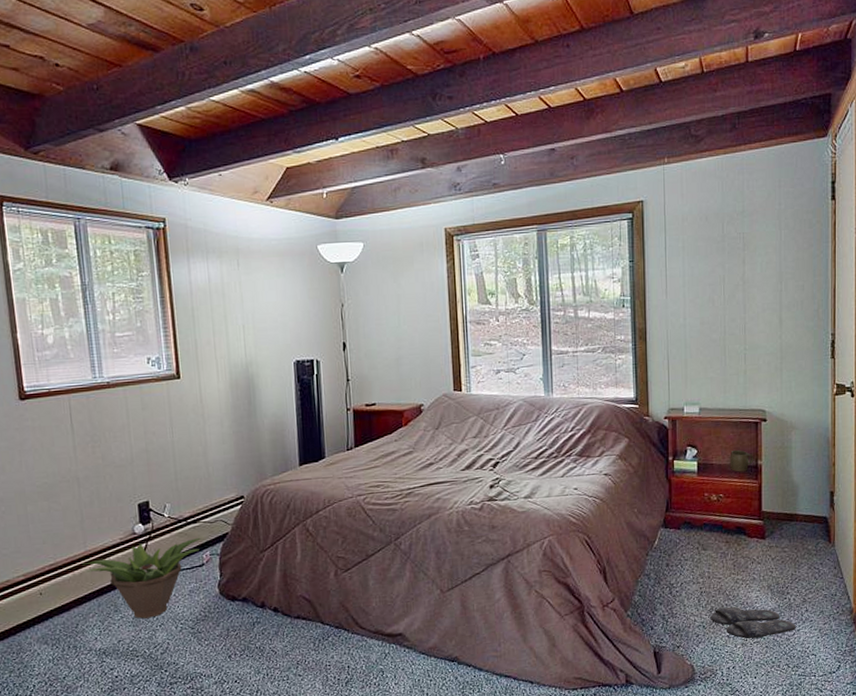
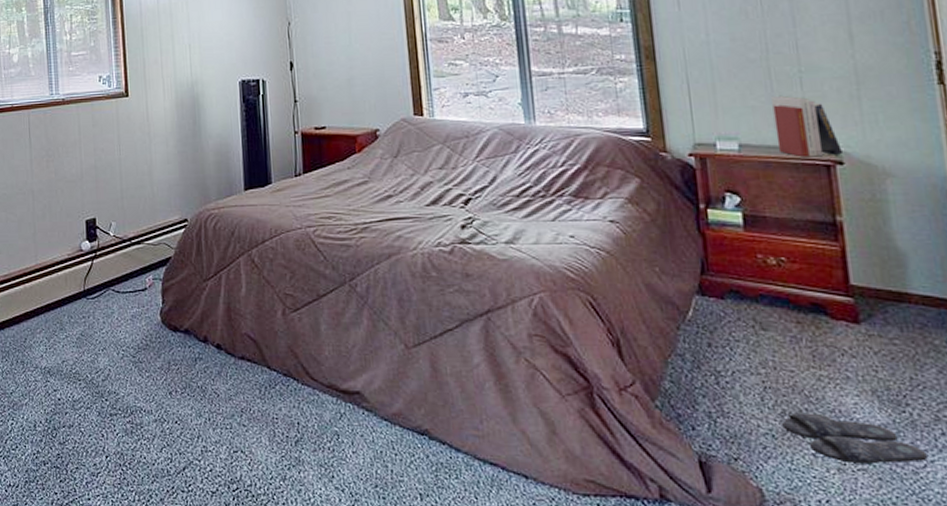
decorative plant: present [82,537,201,619] -> none [33,259,144,341]
books: none [725,368,766,417] -> present [771,95,842,158]
mug: present [729,450,753,472] -> none [790,201,828,230]

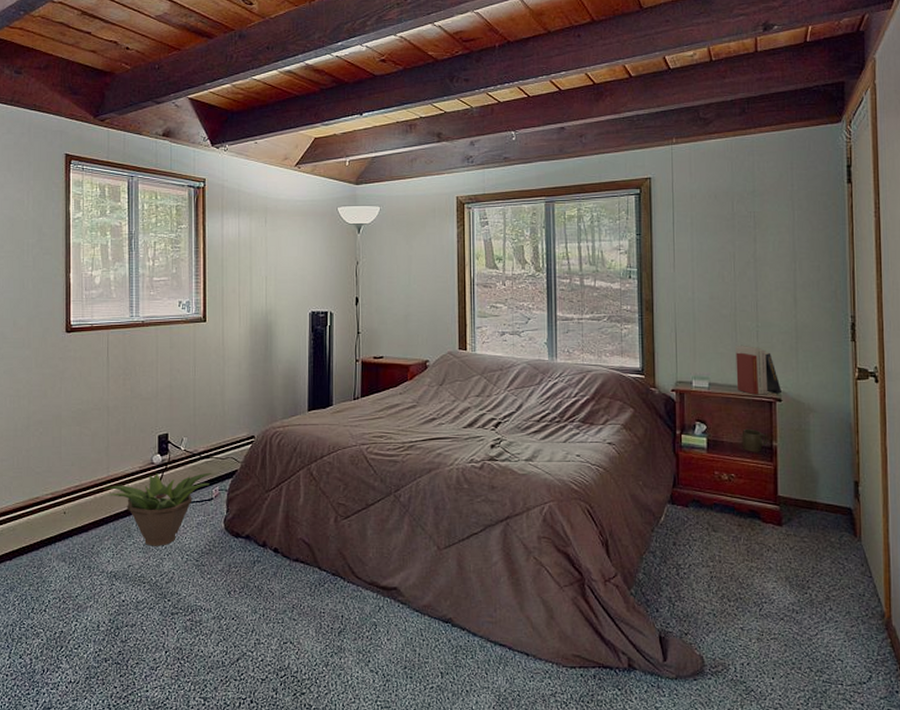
decorative plant: none [33,259,144,341] -> present [103,472,212,546]
slippers: present [782,412,928,464] -> none [721,596,819,634]
mug: none [790,201,828,230] -> present [741,429,767,452]

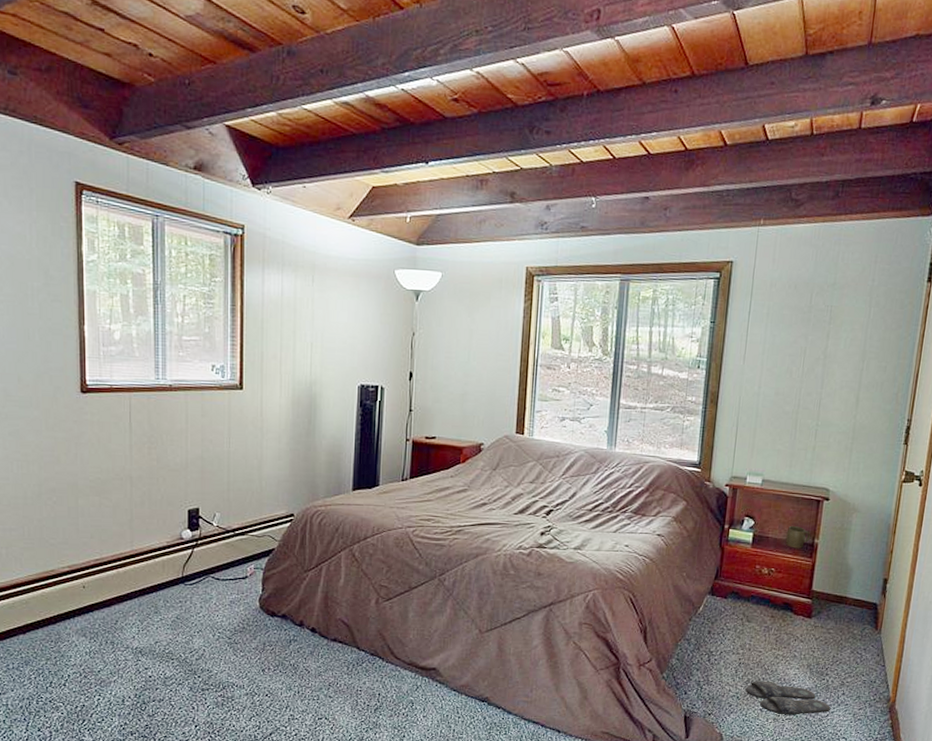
decorative plant: present [103,472,212,546] -> none [127,549,247,623]
slippers: none [721,596,819,634] -> present [745,681,831,715]
books: present [735,345,781,395] -> none [788,442,831,494]

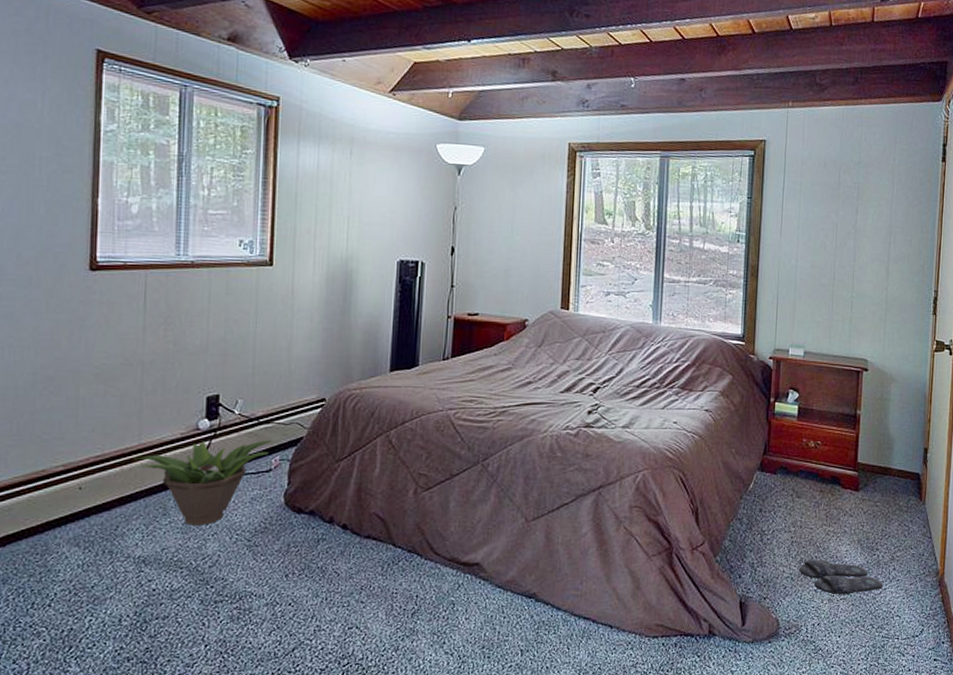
decorative plant: none [127,549,247,623] -> present [133,440,272,526]
mug: present [785,526,810,549] -> none [829,398,853,420]

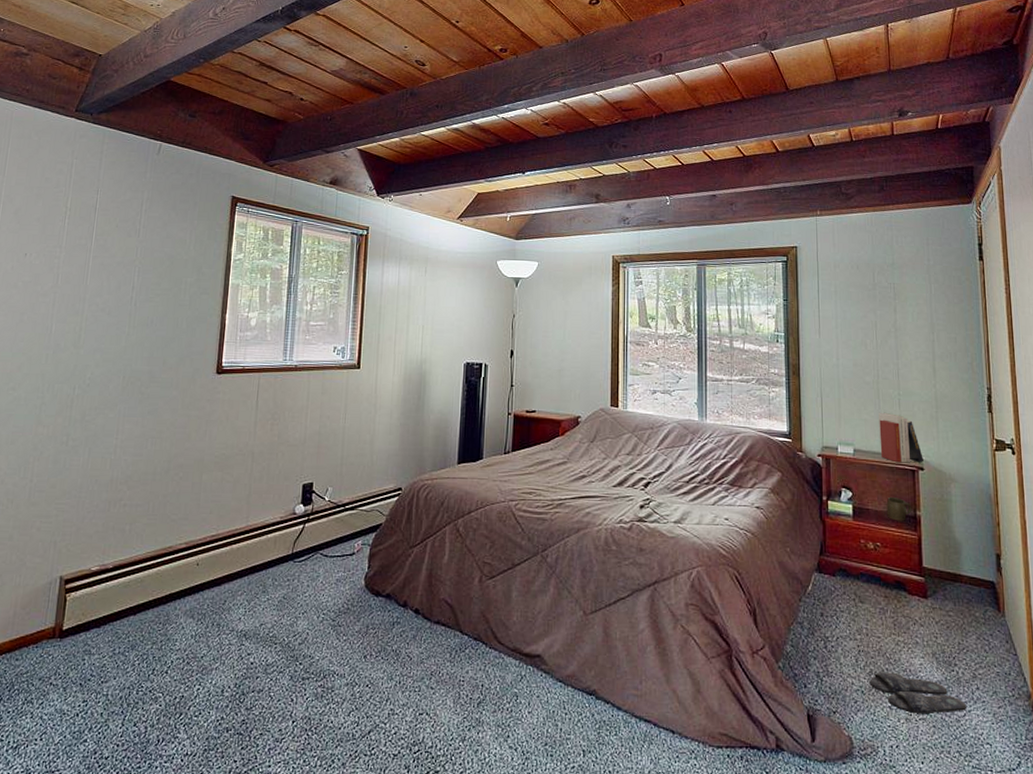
decorative plant: present [133,440,272,526] -> none [241,525,356,604]
books: none [829,314,869,365] -> present [879,412,924,463]
mug: none [829,398,853,420] -> present [886,497,911,521]

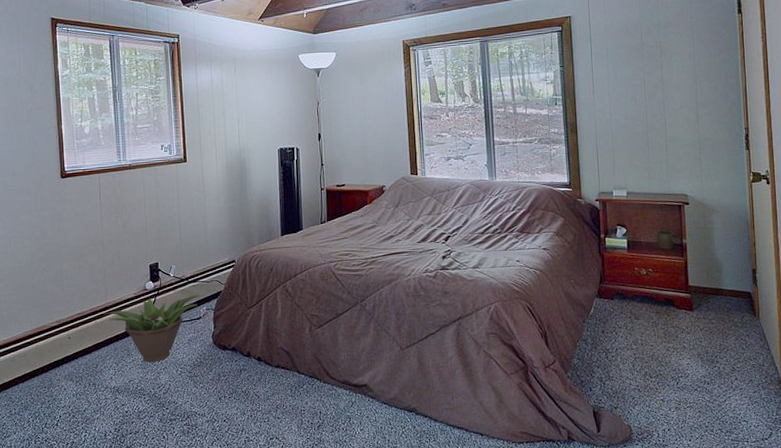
decorative plant: none [241,525,356,604] -> present [103,294,199,363]
slippers: present [869,672,967,715] -> none [644,372,727,403]
books: present [879,412,924,463] -> none [648,157,689,201]

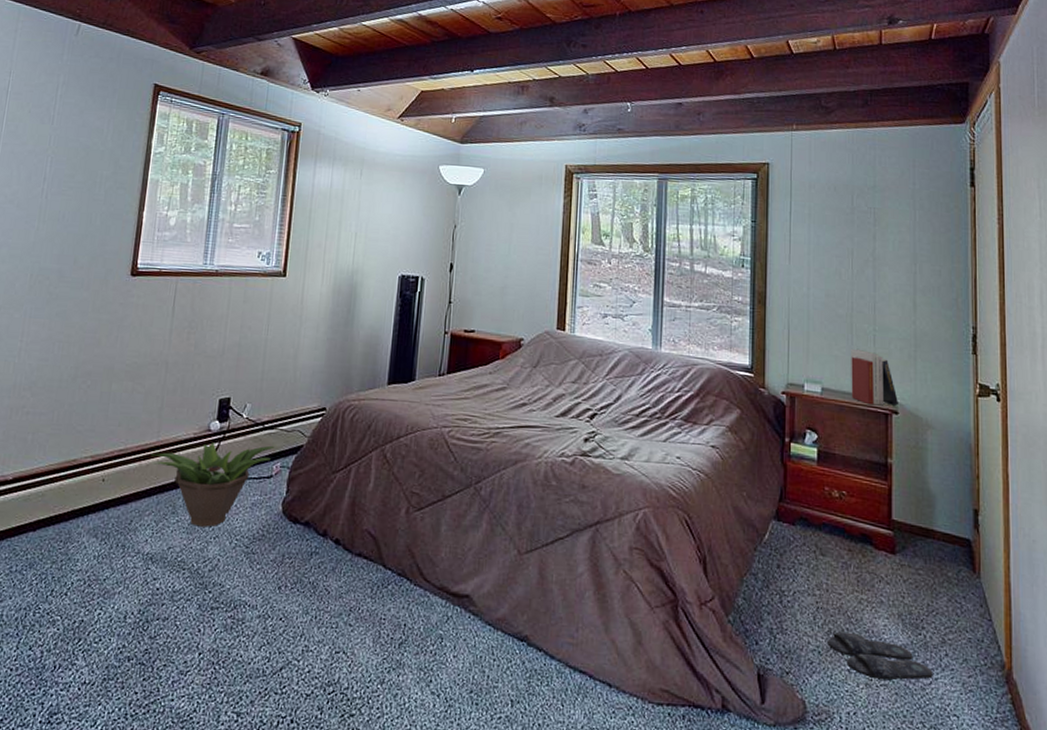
slippers: none [644,372,727,403] -> present [827,631,933,680]
books: none [648,157,689,201] -> present [851,348,898,406]
mug: present [656,230,678,250] -> none [855,442,882,469]

